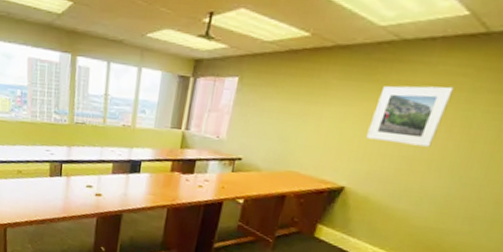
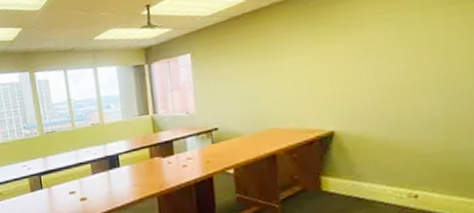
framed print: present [366,85,454,147] -> none [332,10,407,79]

